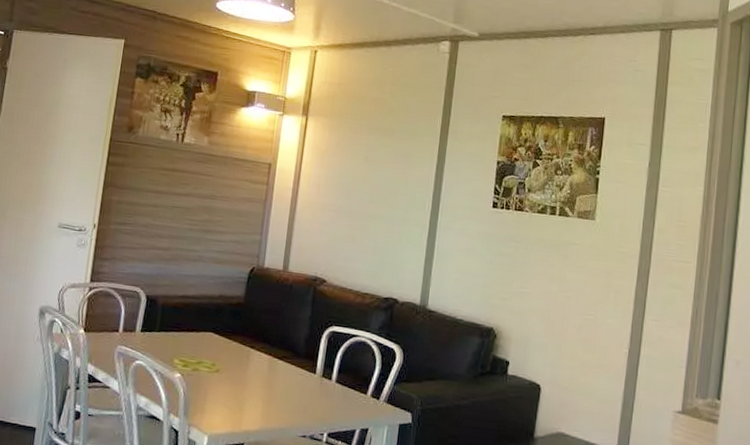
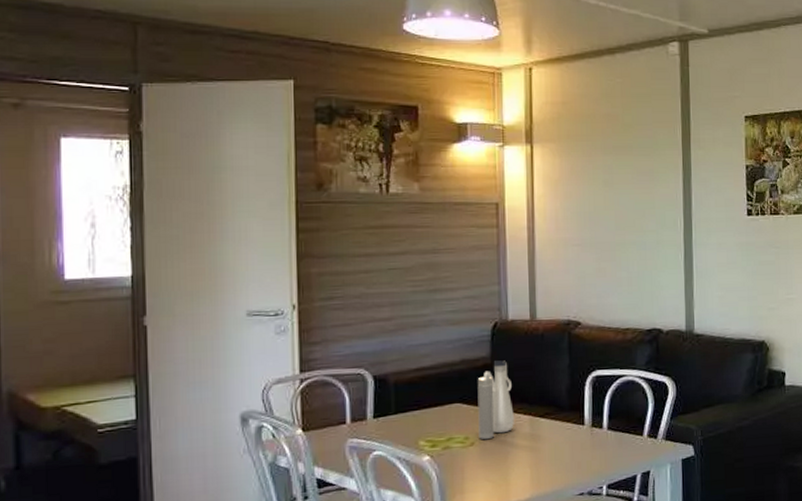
water bottle: none [224,301,259,370] -> present [477,360,514,440]

